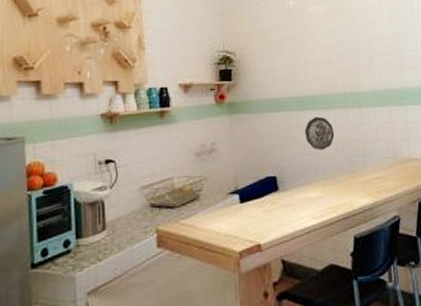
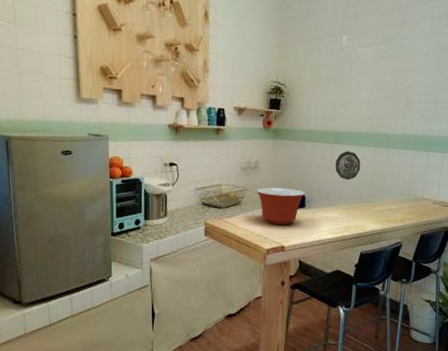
mixing bowl: none [217,170,276,218] -> present [256,187,306,225]

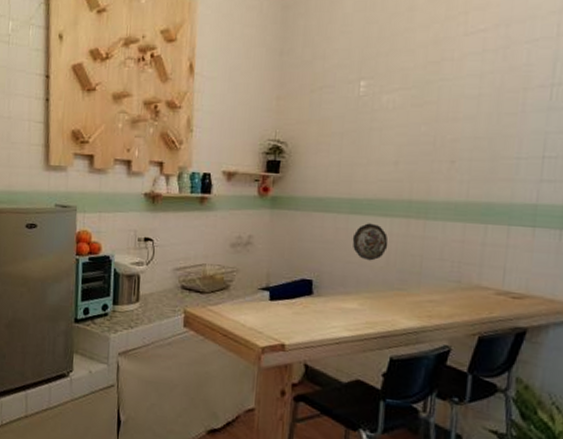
mixing bowl: present [256,187,306,225] -> none [249,268,313,317]

